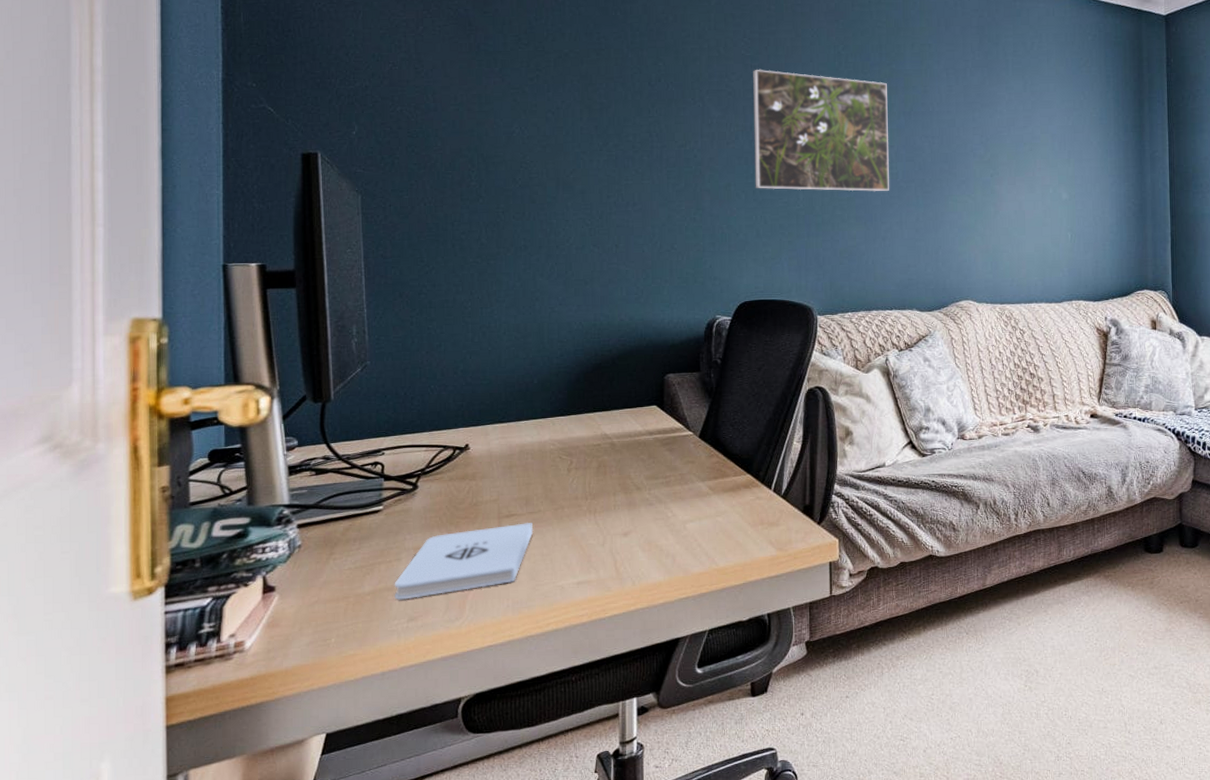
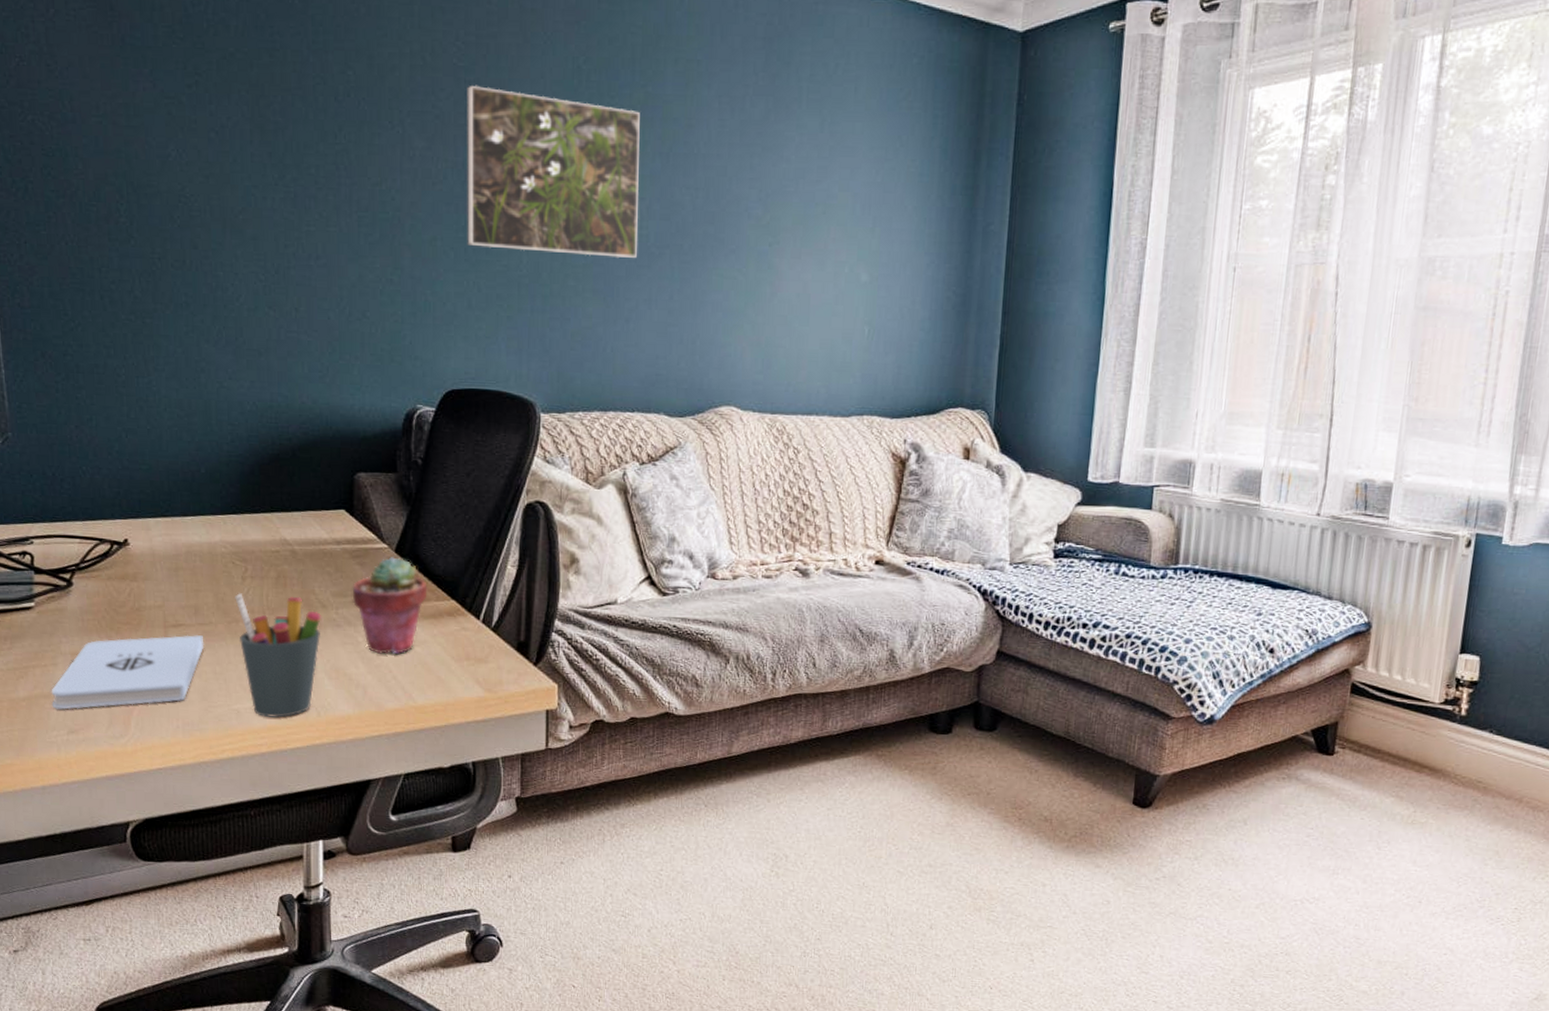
pen holder: none [561,482,637,590] -> present [235,593,322,718]
potted succulent: none [662,442,727,526] -> present [352,557,428,655]

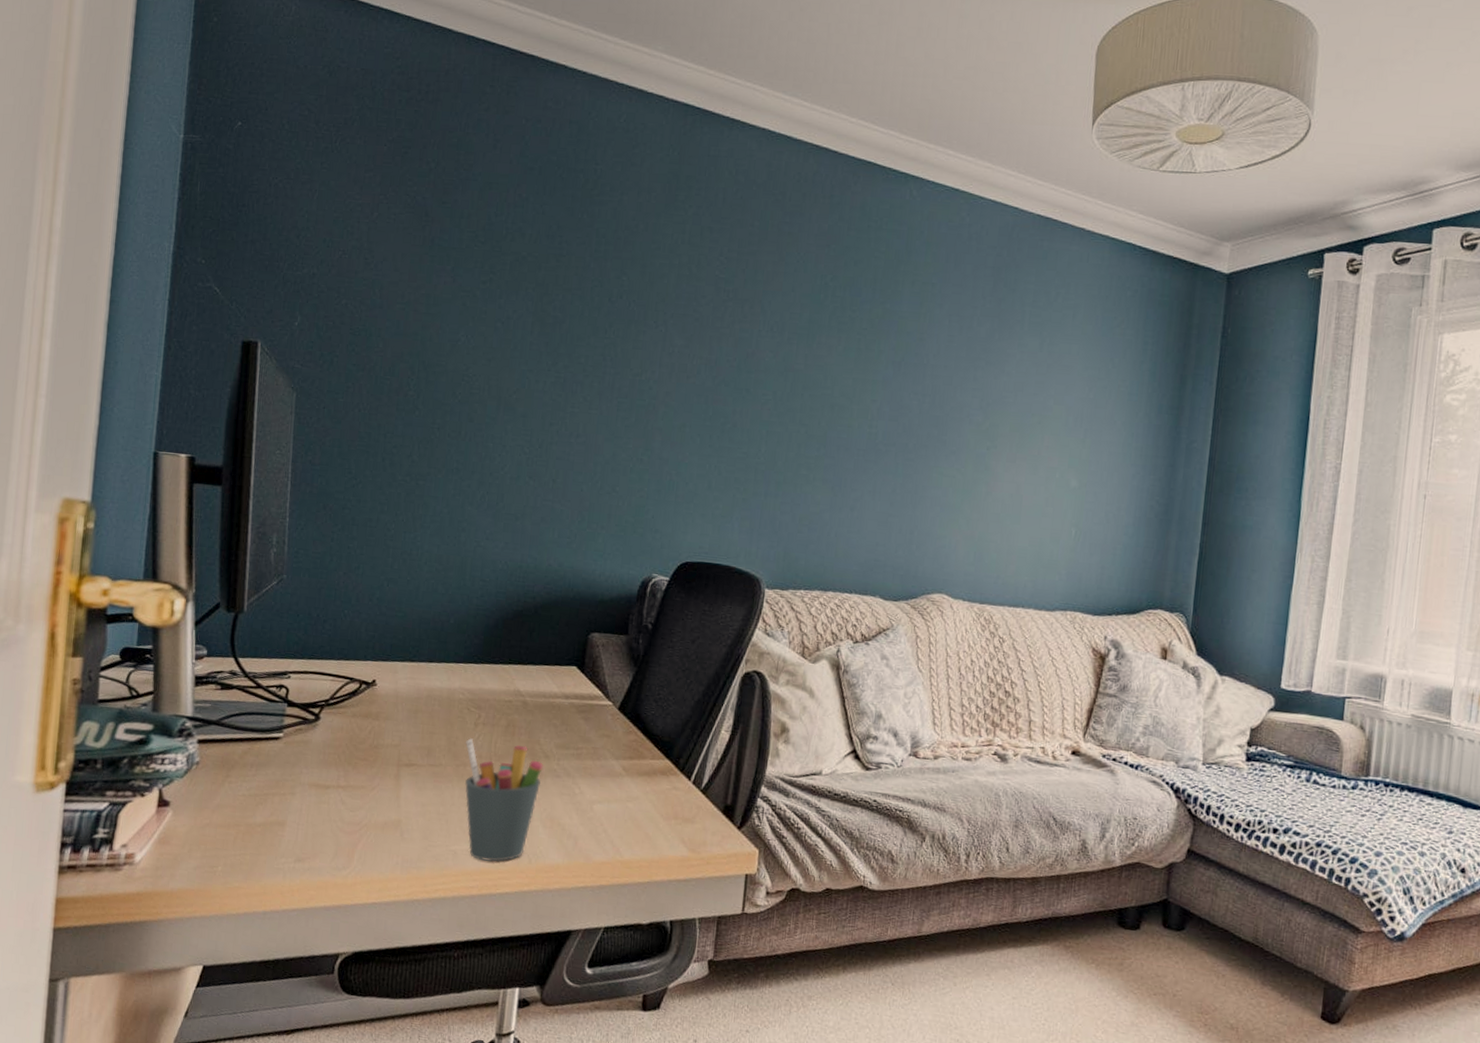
notepad: present [51,635,205,710] -> none [284,773,432,839]
potted succulent: present [352,557,428,655] -> none [573,714,645,809]
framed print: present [467,85,640,259] -> none [712,294,878,453]

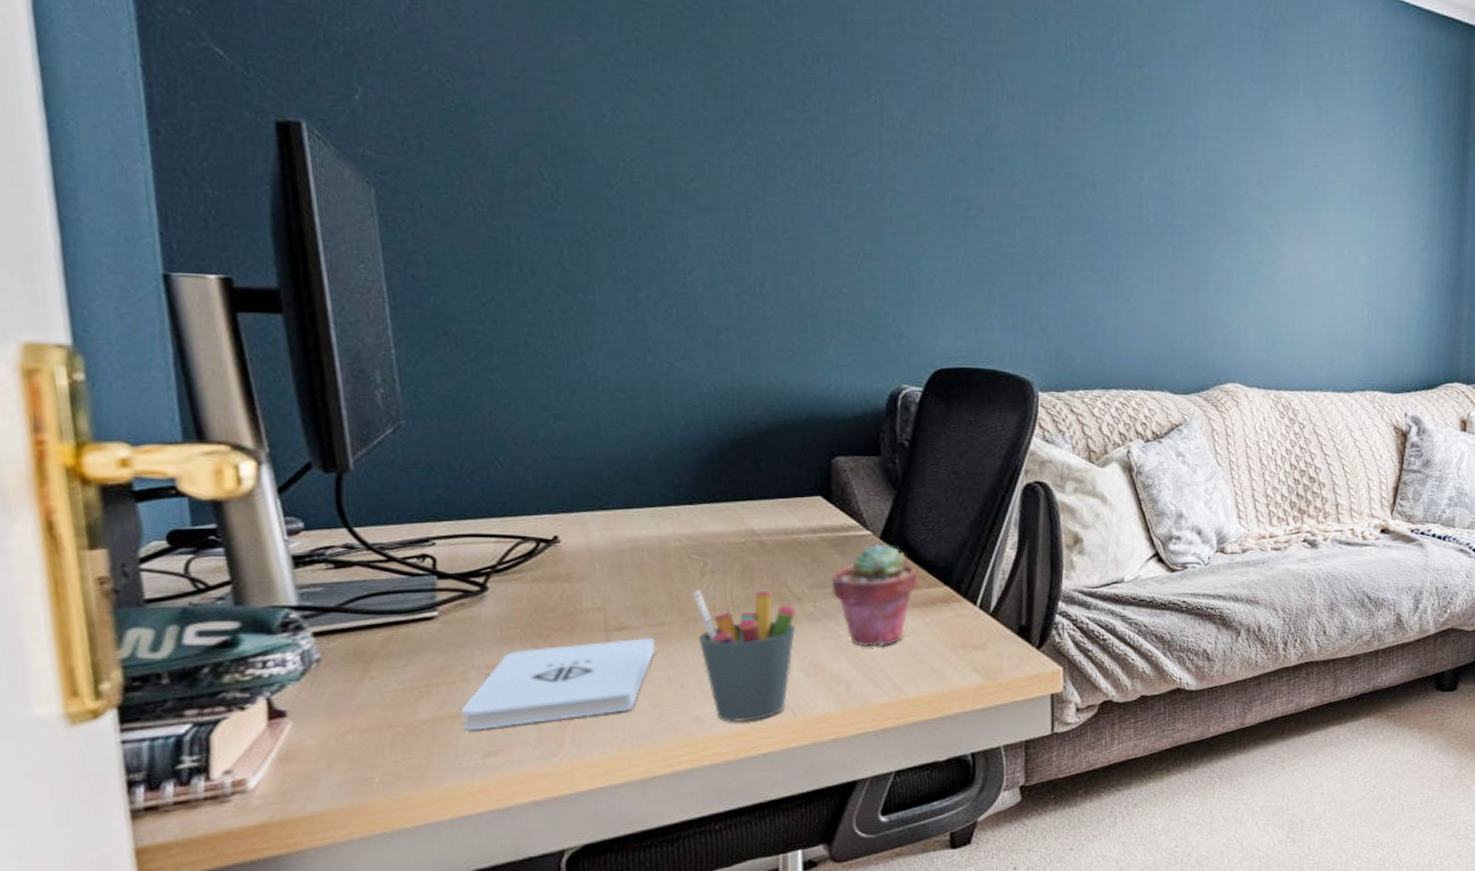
notepad: none [284,773,432,839] -> present [461,638,656,730]
potted succulent: none [573,714,645,809] -> present [831,544,918,647]

